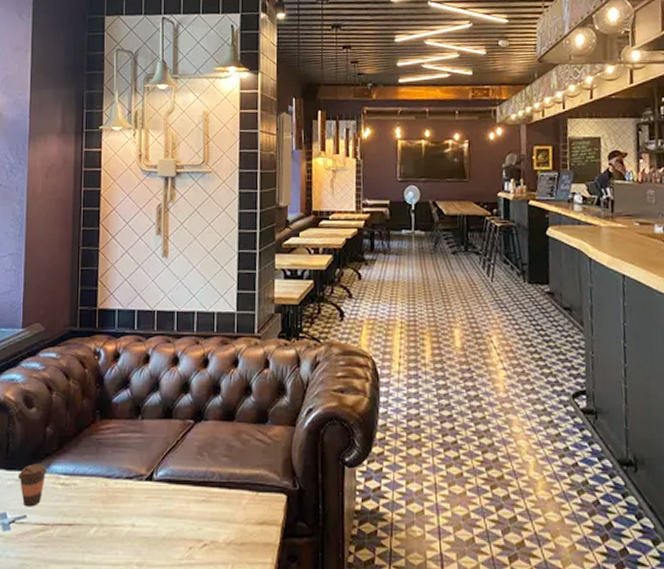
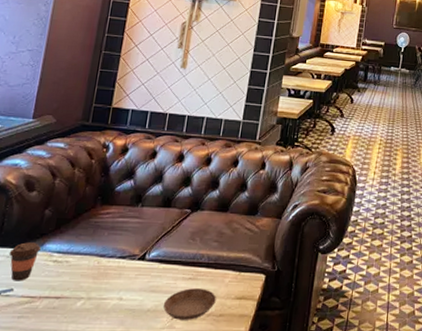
saucer: none [180,512,235,550] -> present [164,288,217,320]

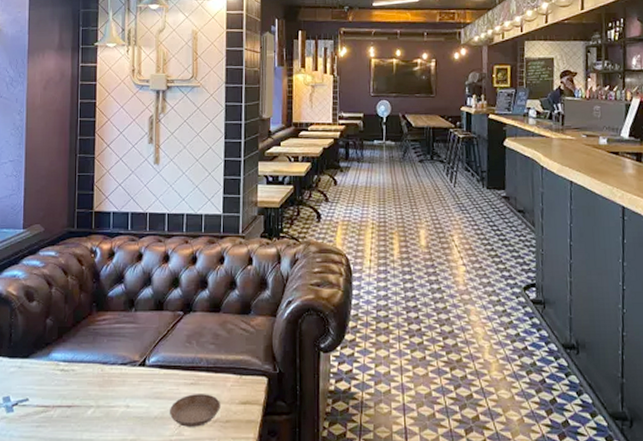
coffee cup: present [9,242,41,281] -> none [20,352,47,391]

